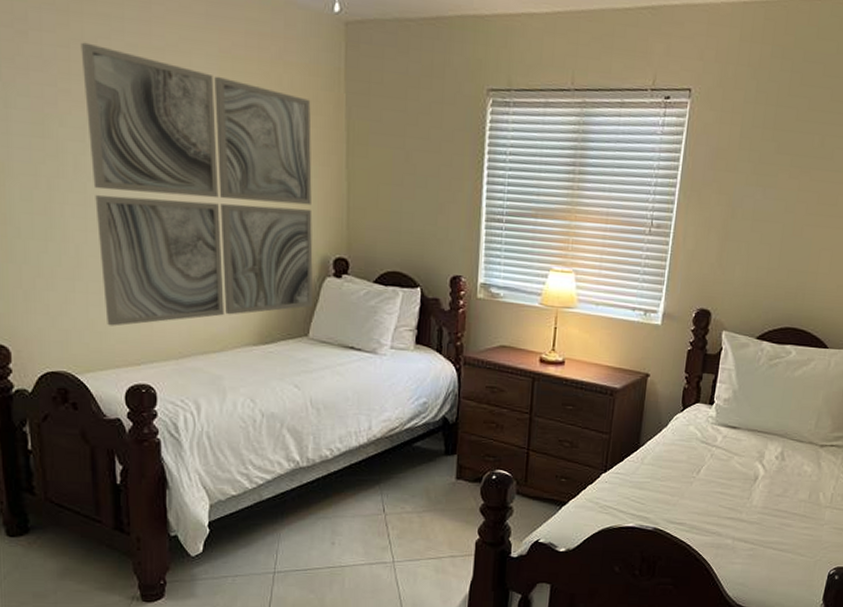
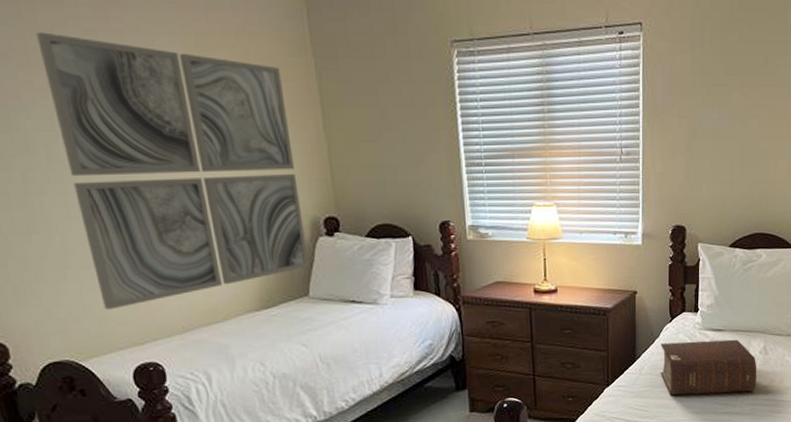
bible: none [663,434,771,499] -> present [660,339,757,395]

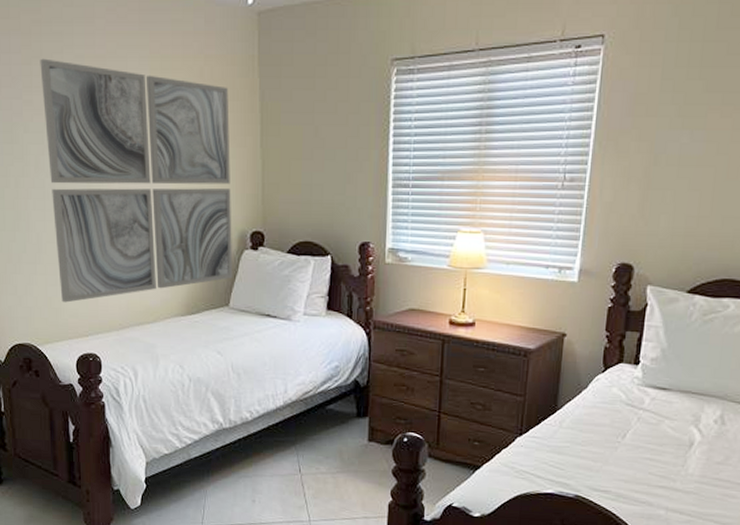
bible: present [660,339,757,395] -> none [584,396,709,466]

